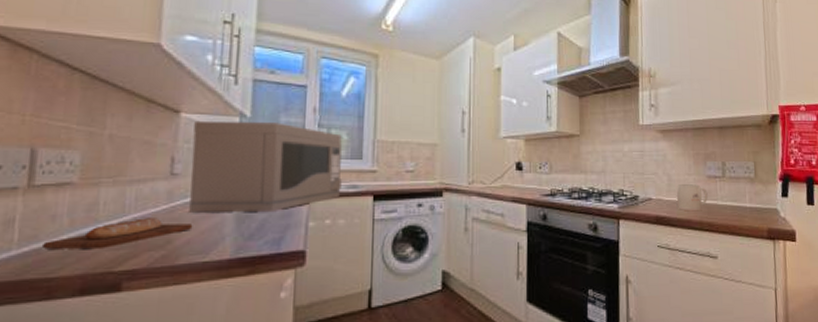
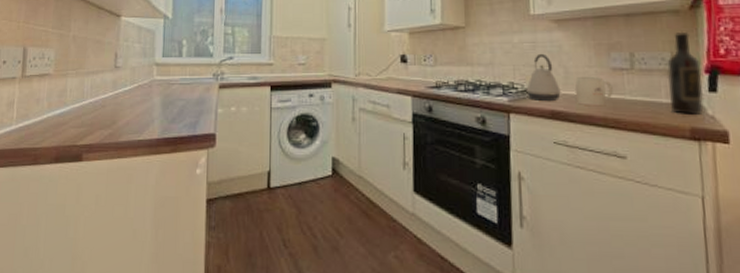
bread loaf: present [42,218,193,249] -> none [31,103,131,126]
microwave: present [189,120,342,213] -> none [128,22,244,100]
kettle: none [634,162,665,207] -> present [526,53,561,101]
wine bottle: none [750,143,778,217] -> present [666,31,704,114]

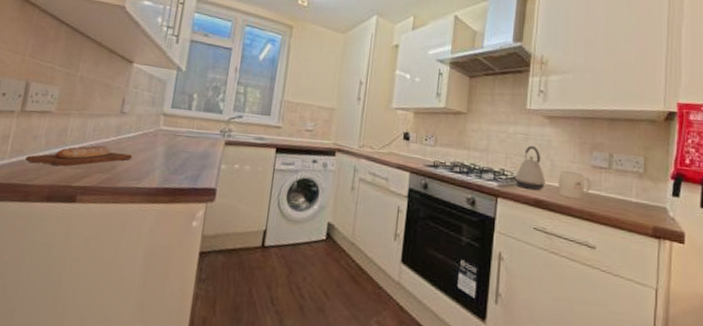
bread loaf: none [31,103,131,126] -> present [25,145,133,166]
wine bottle: present [666,31,704,114] -> none [638,139,668,215]

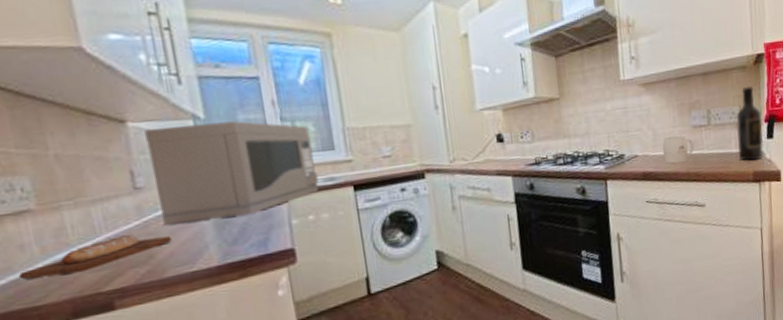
microwave: none [131,70,256,153] -> present [145,121,319,225]
kettle: present [515,145,546,190] -> none [620,118,651,165]
wine bottle: none [638,139,668,215] -> present [736,85,764,161]

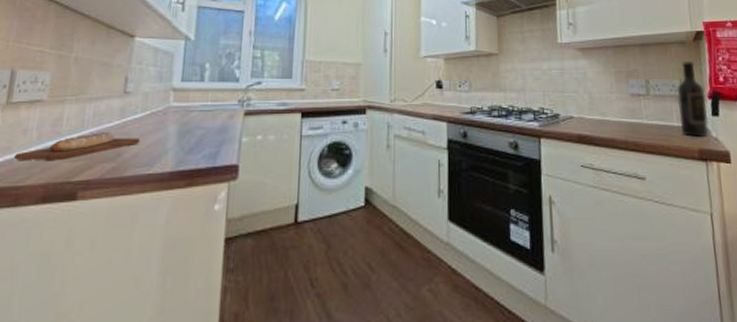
microwave: present [145,121,319,225] -> none [138,44,274,129]
mug: present [662,135,694,164] -> none [599,102,632,130]

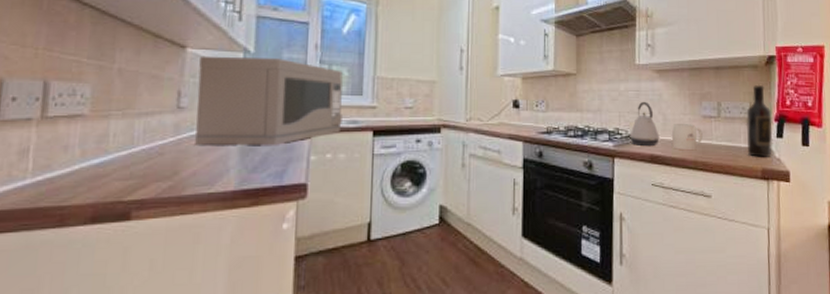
bread loaf: present [14,132,141,160] -> none [55,150,199,179]
microwave: none [138,44,274,129] -> present [195,55,343,146]
kettle: none [555,80,587,125] -> present [630,101,660,146]
mug: none [599,102,632,130] -> present [672,124,703,151]

